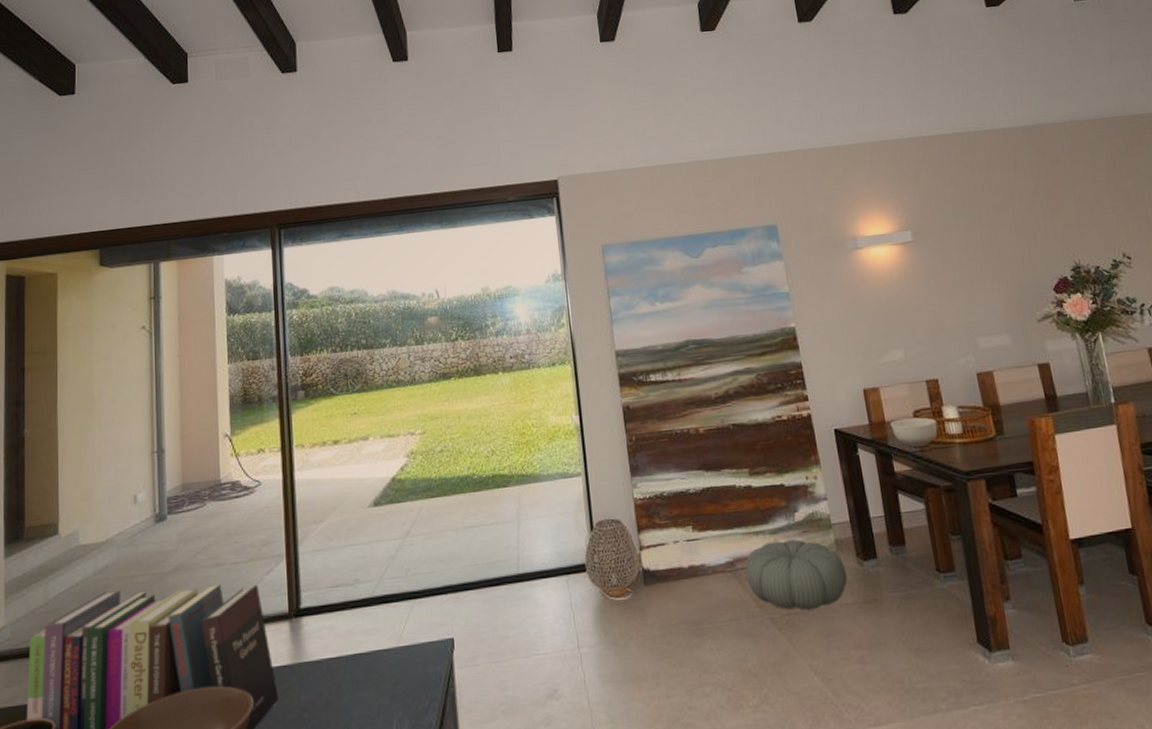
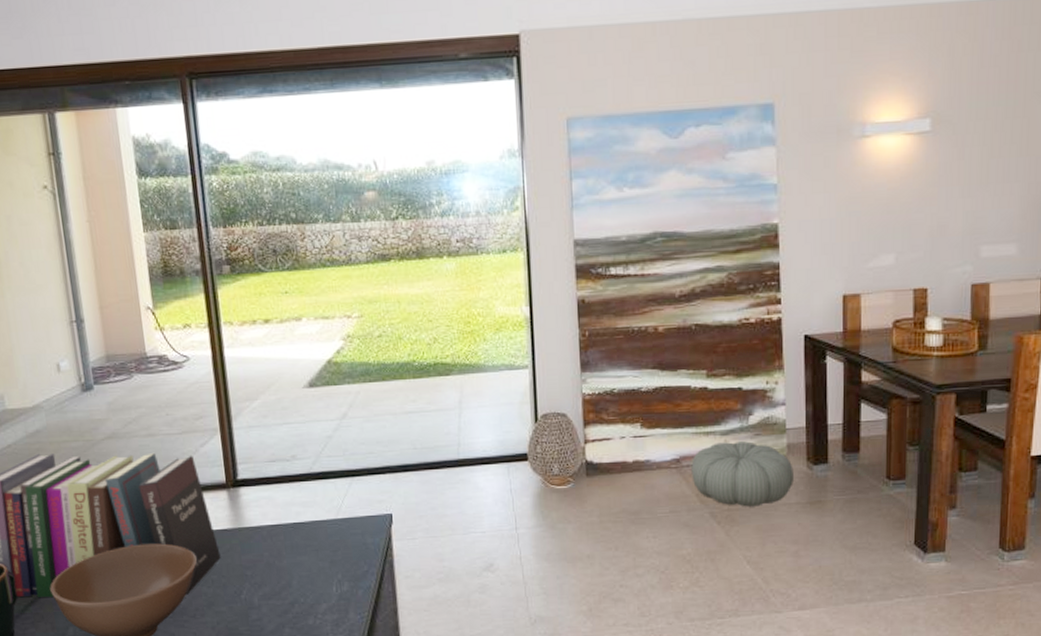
bowl: present [890,417,938,448] -> none [866,327,917,359]

